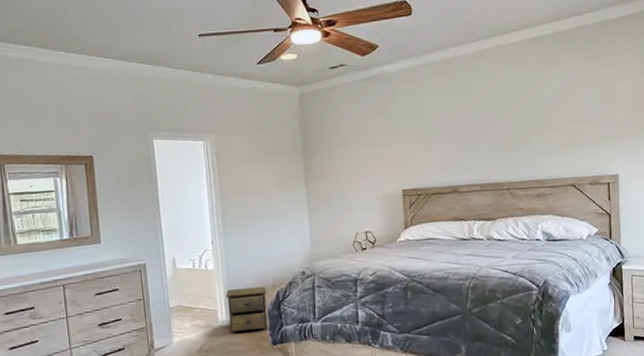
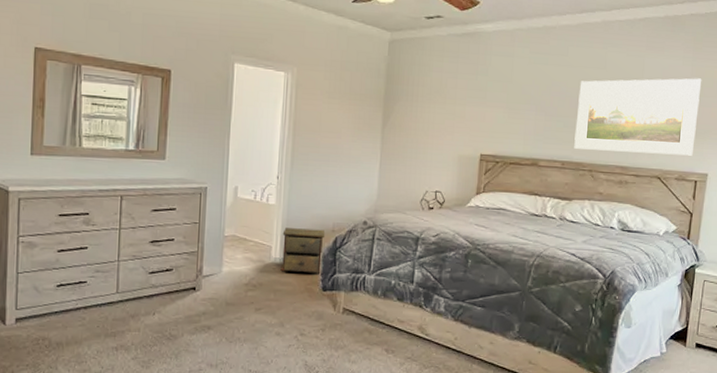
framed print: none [485,86,602,170] -> present [574,78,702,156]

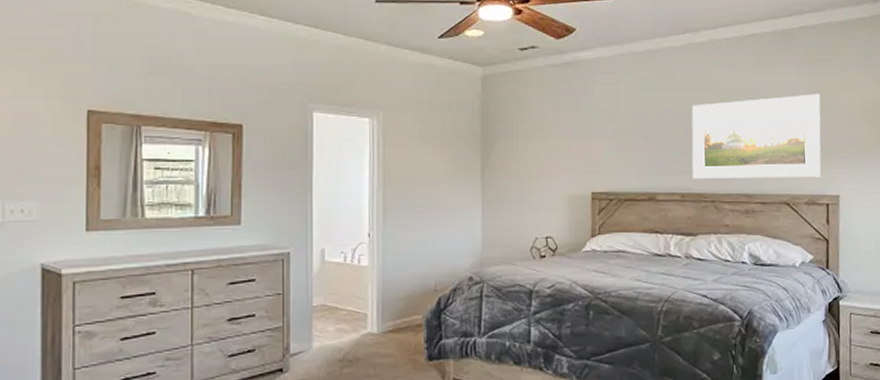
nightstand: present [280,228,326,273] -> none [378,290,427,342]

